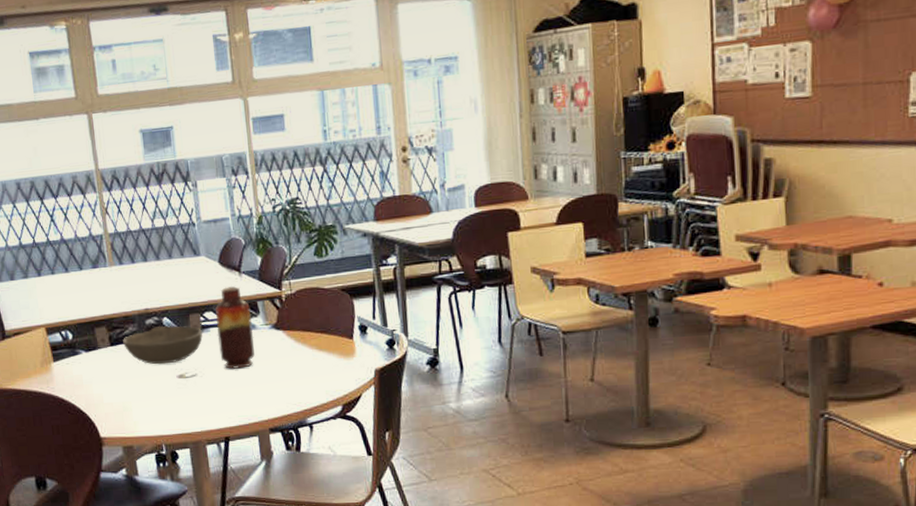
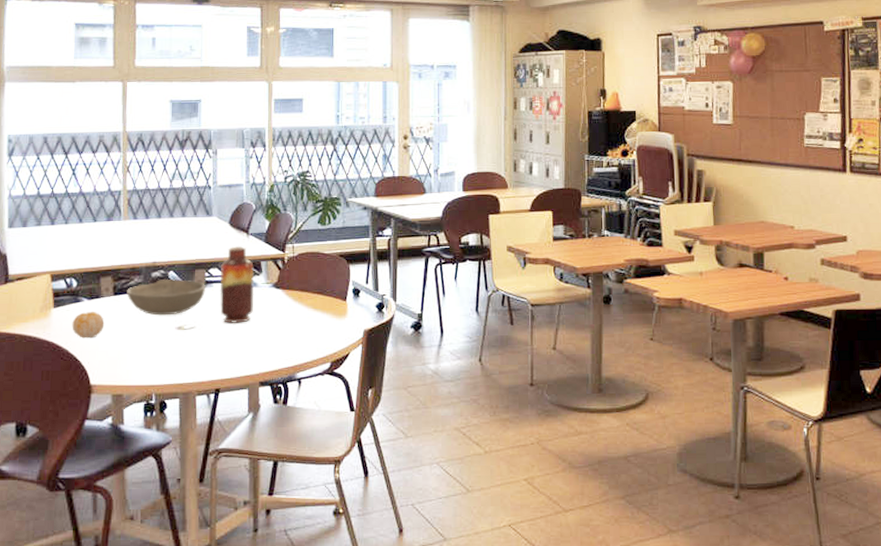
fruit: none [73,363,106,392] -> present [72,311,105,339]

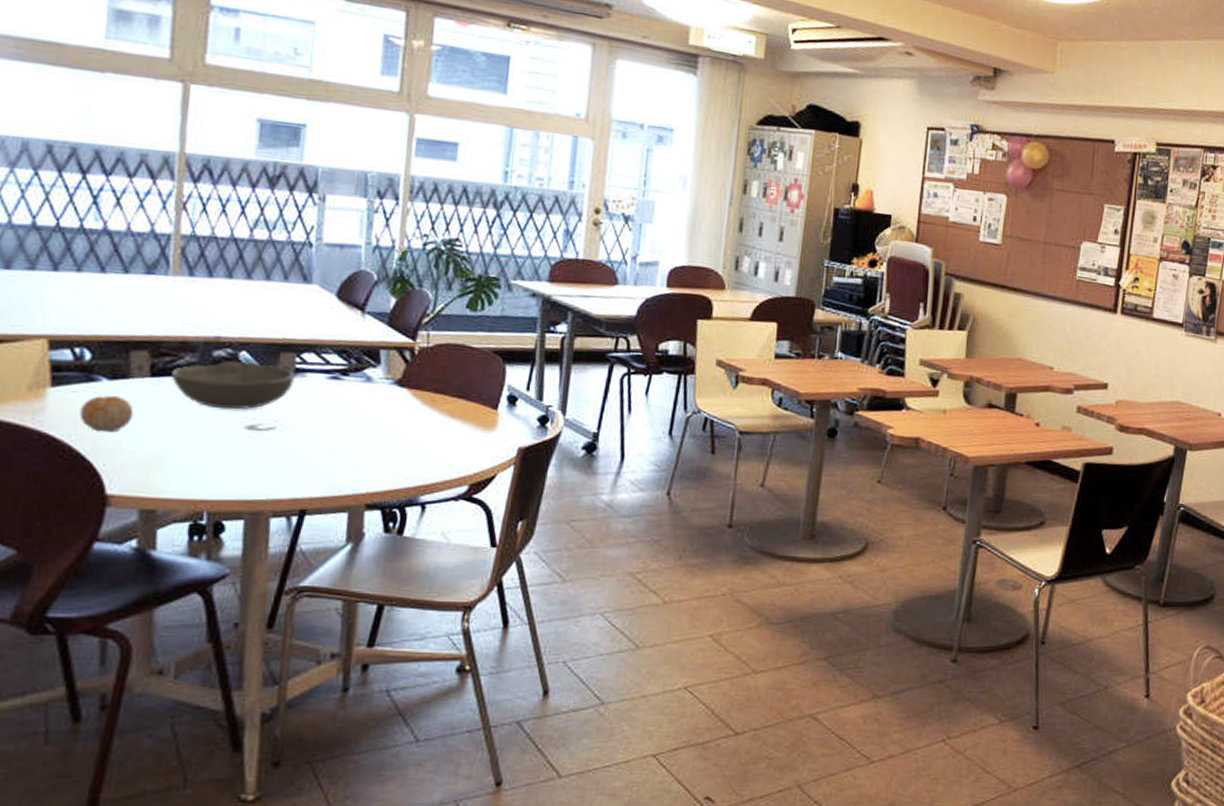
vase: present [219,245,255,323] -> none [314,325,369,427]

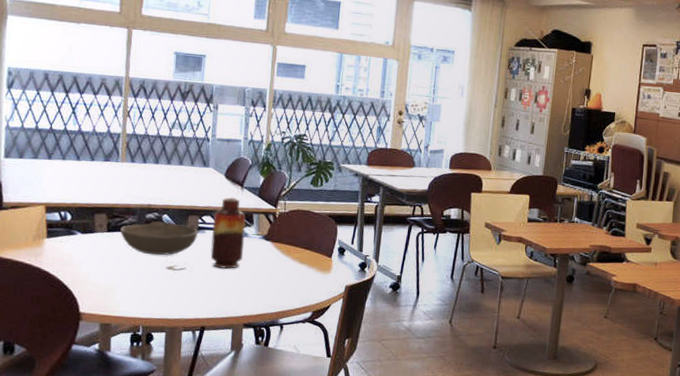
fruit: present [79,395,134,433] -> none [64,244,97,270]
vase: none [314,325,369,427] -> present [210,197,246,269]

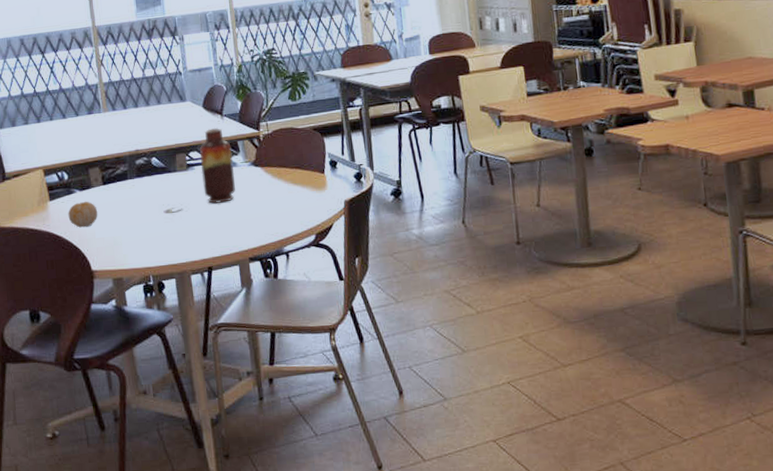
fruit: none [64,244,97,270] -> present [68,201,98,228]
bowl: present [120,221,198,256] -> none [114,165,188,201]

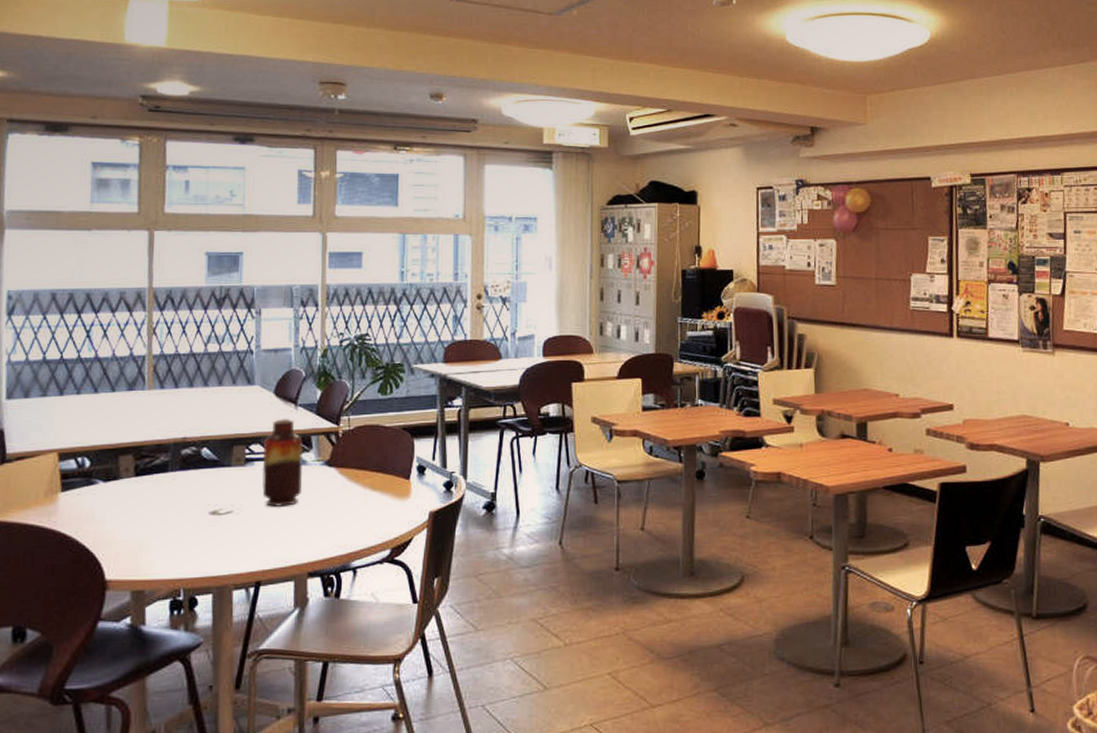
fruit: present [68,201,98,228] -> none [83,494,124,527]

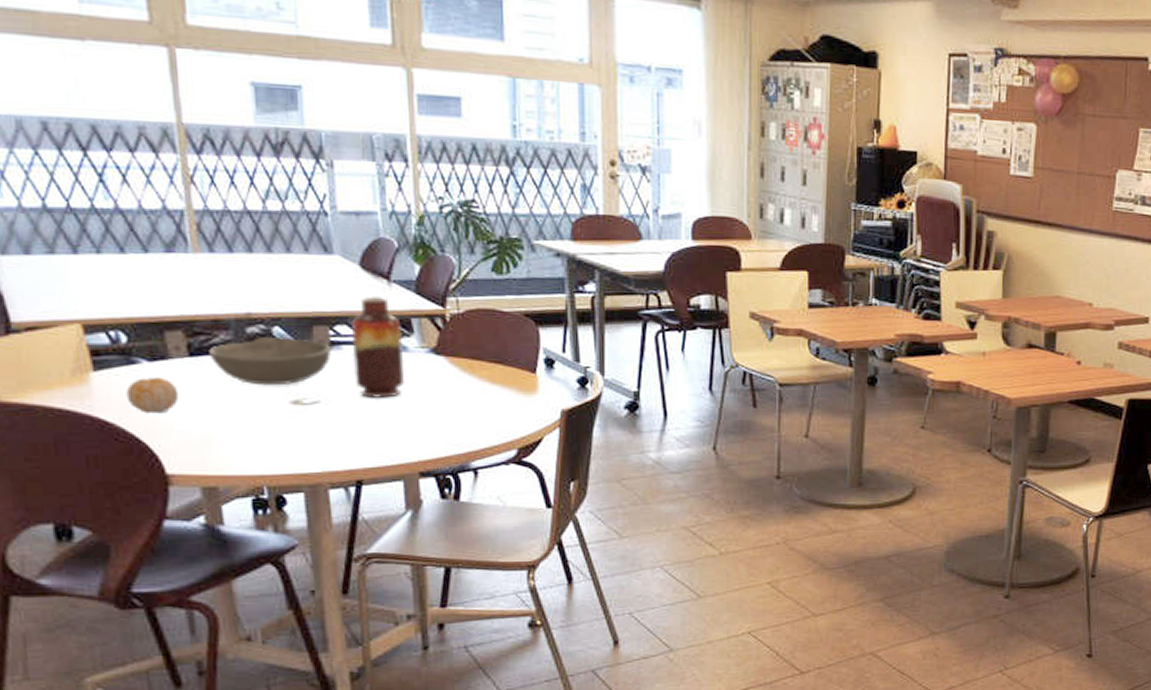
fruit: none [83,494,124,527] -> present [126,376,179,414]
bowl: none [151,457,245,499] -> present [209,337,331,386]

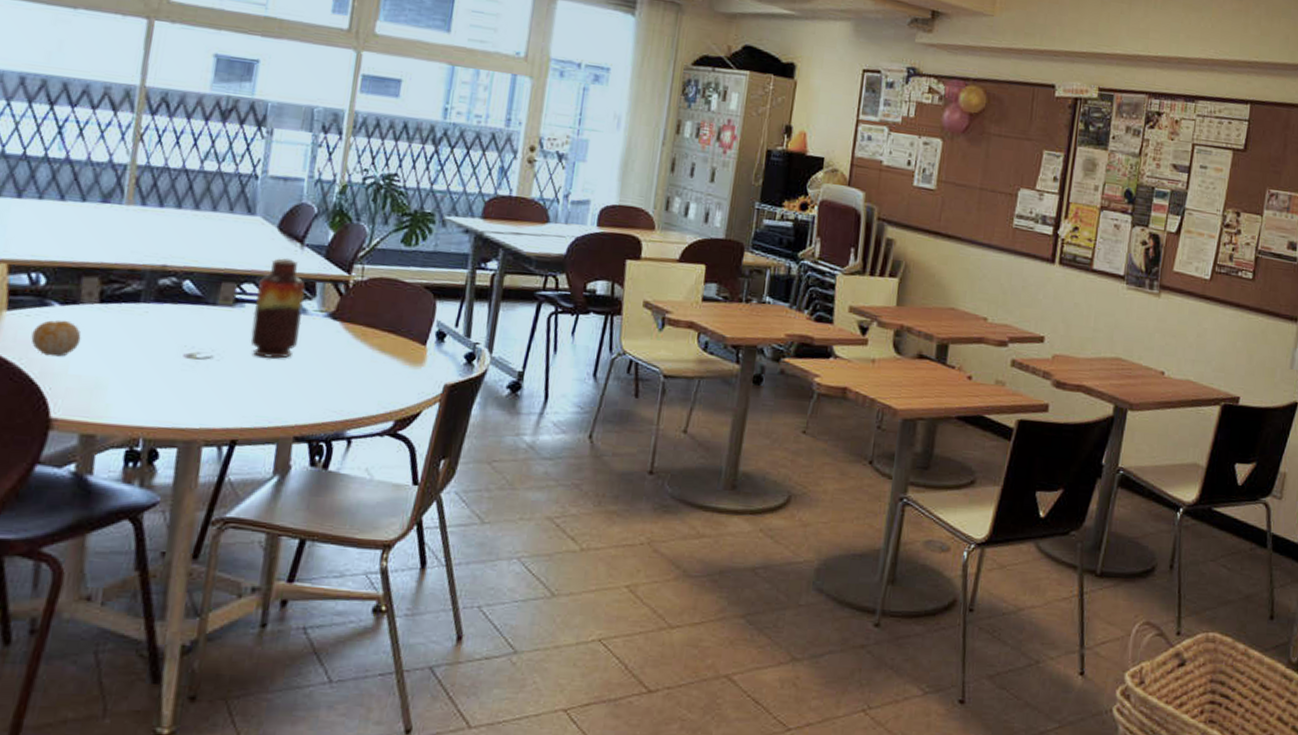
bowl: present [209,337,331,386] -> none [118,289,234,338]

